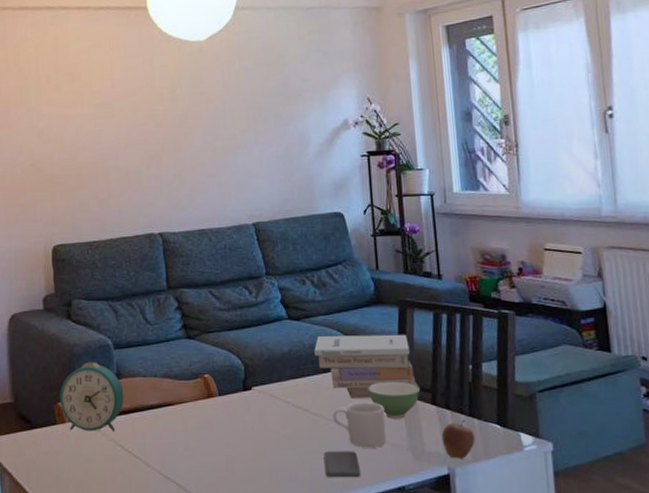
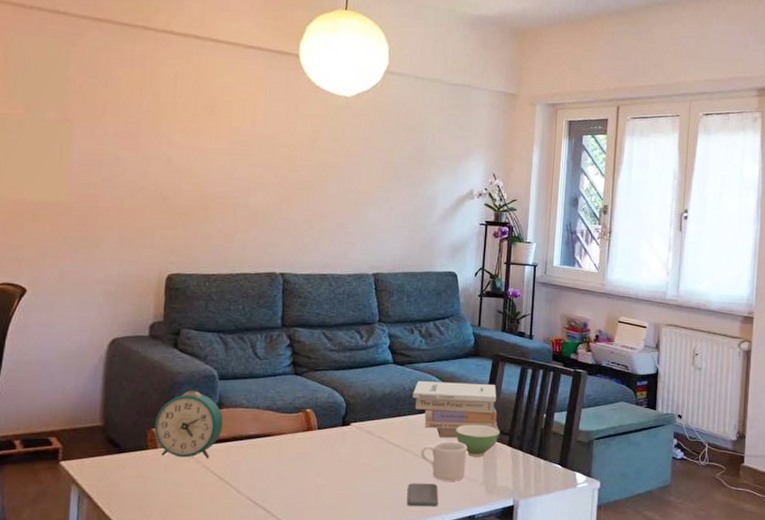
fruit: present [441,419,475,459] -> none [512,459,540,493]

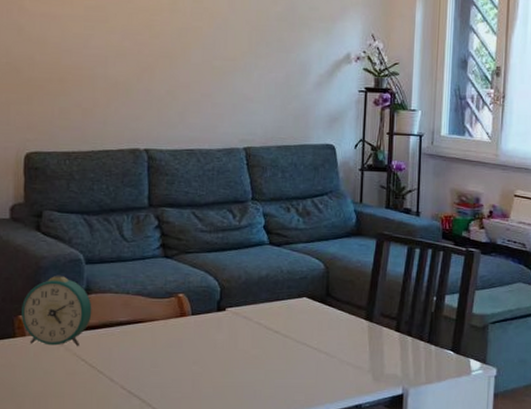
smartphone: present [406,483,439,507] -> none [288,371,323,396]
books: present [412,381,500,438] -> none [291,263,386,323]
mug: present [420,441,467,481] -> none [302,326,352,369]
bowl: present [454,424,501,457] -> none [337,308,387,343]

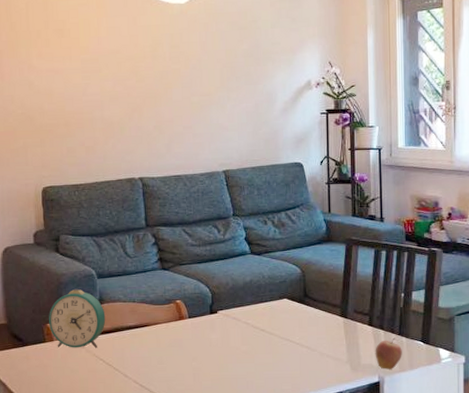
fruit: none [400,345,430,381] -> present [375,337,402,370]

